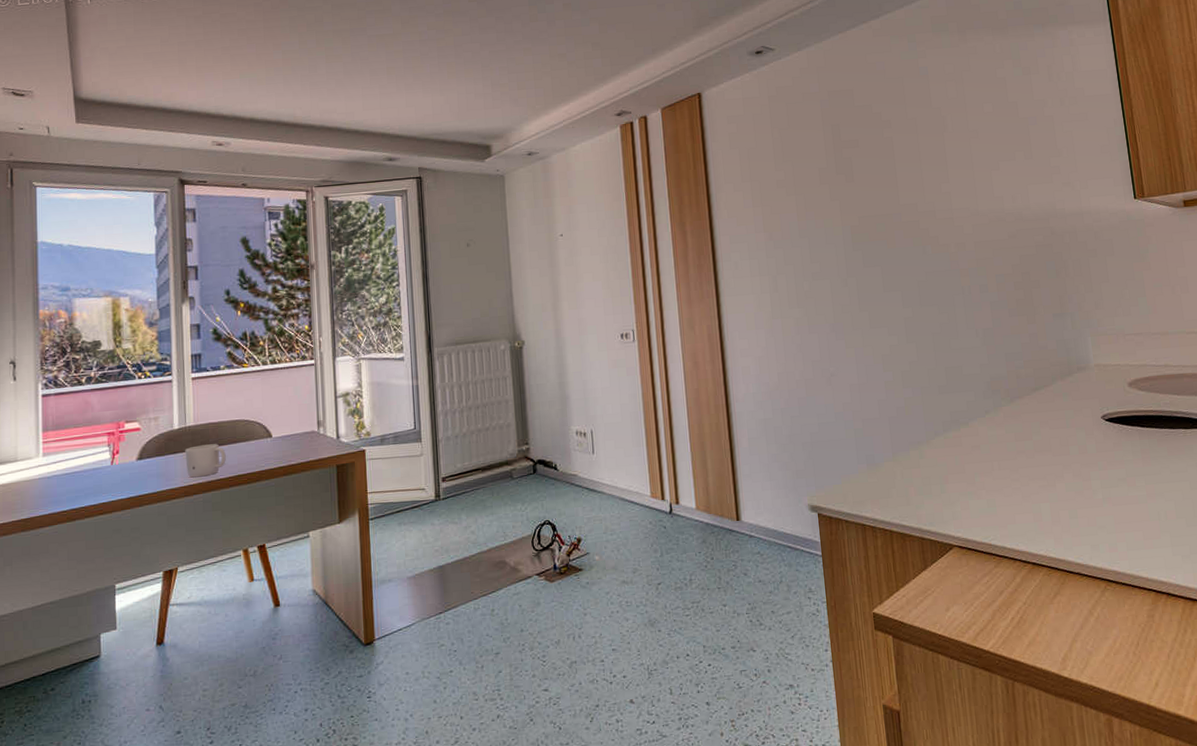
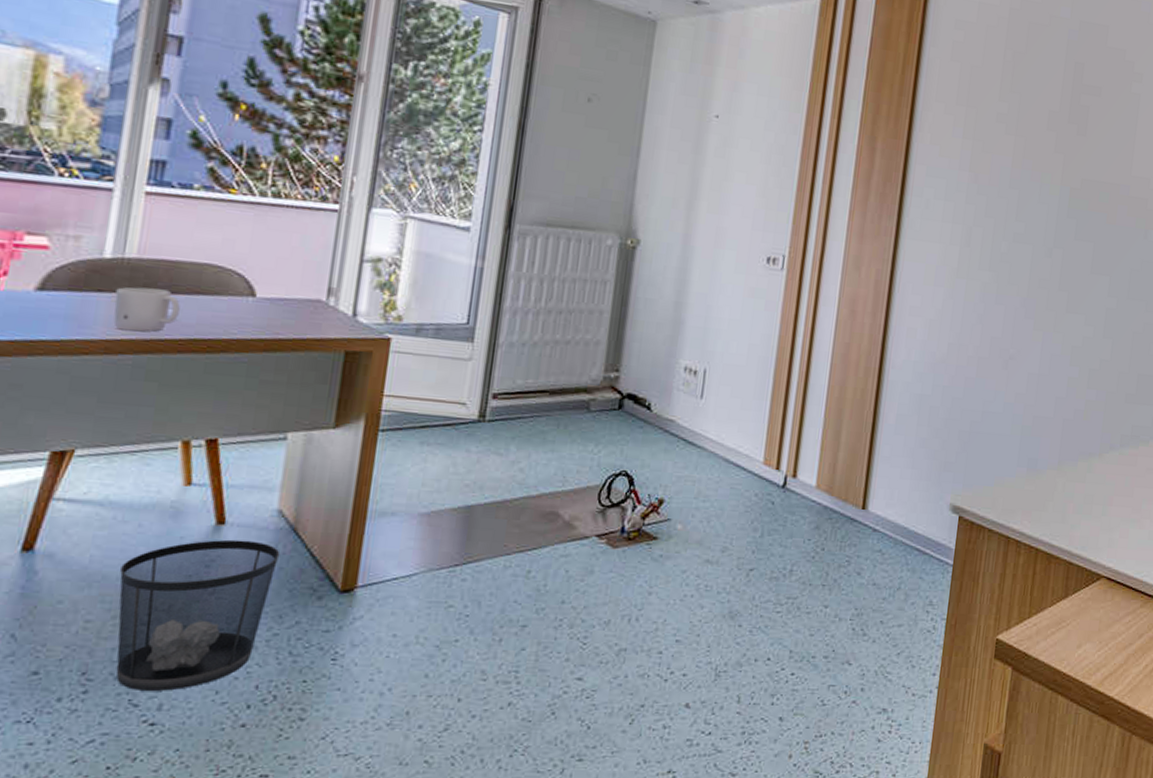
waste bin: none [219,615,320,737] -> present [116,539,281,691]

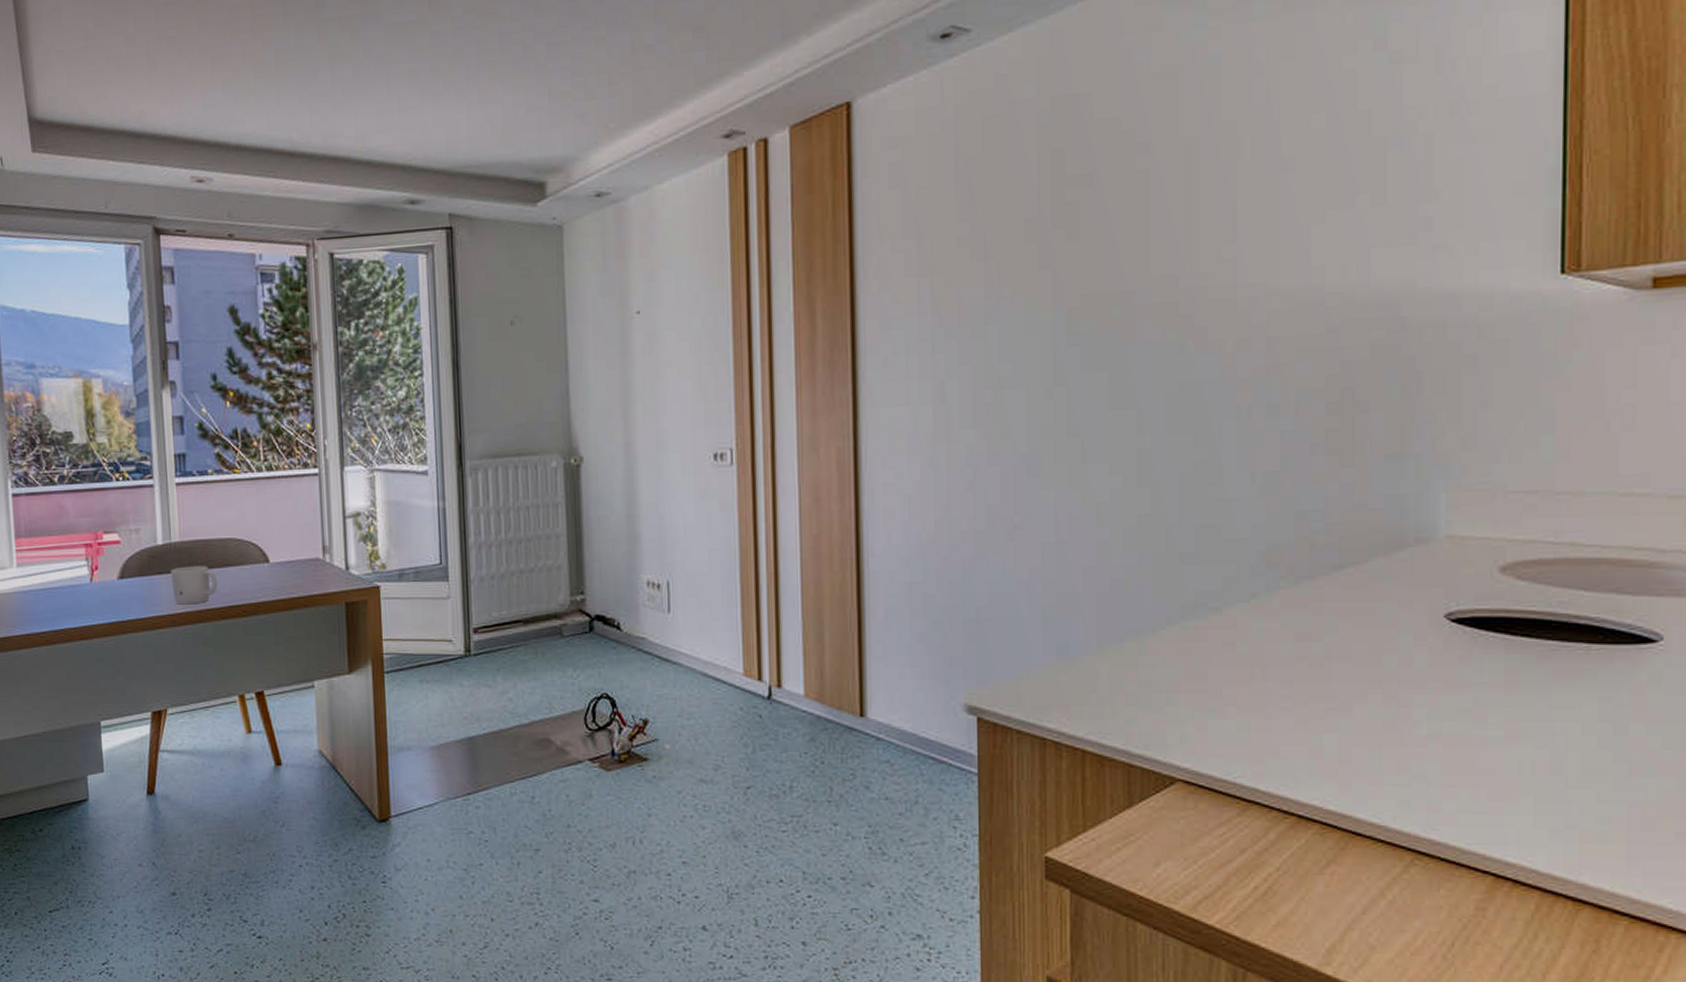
waste bin: present [116,539,281,691] -> none [215,778,327,909]

